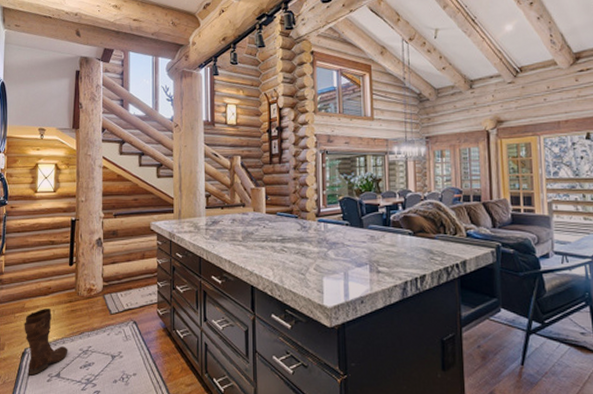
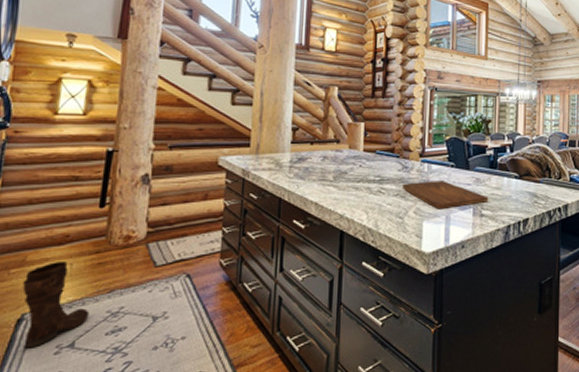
cutting board: none [301,239,384,266] -> present [401,181,489,210]

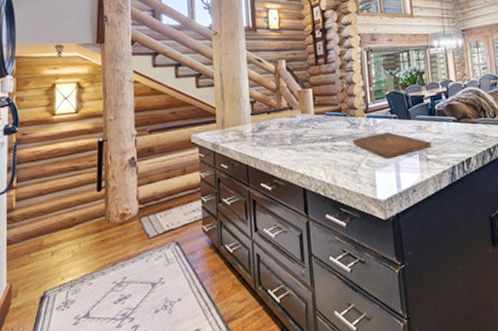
boot: present [22,262,90,349] -> none [42,242,99,322]

